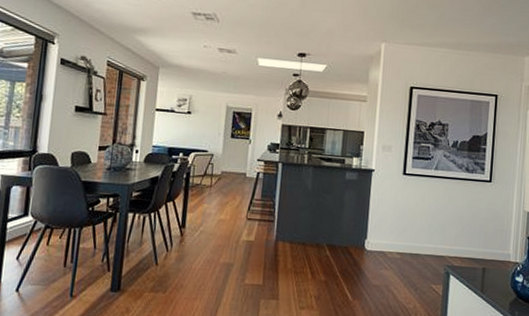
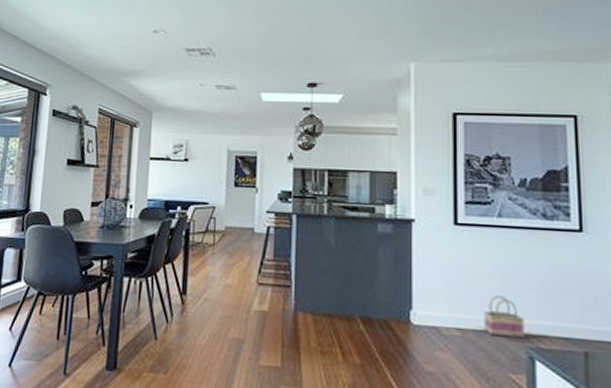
basket: none [417,228,446,260] -> present [484,295,525,339]

